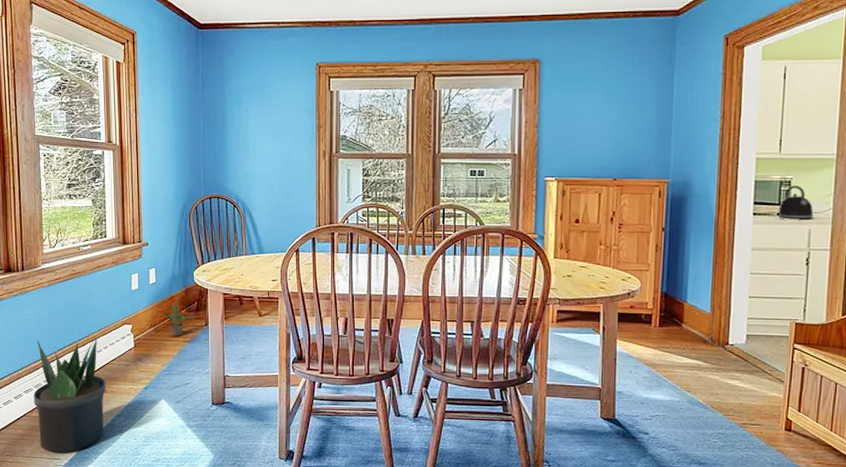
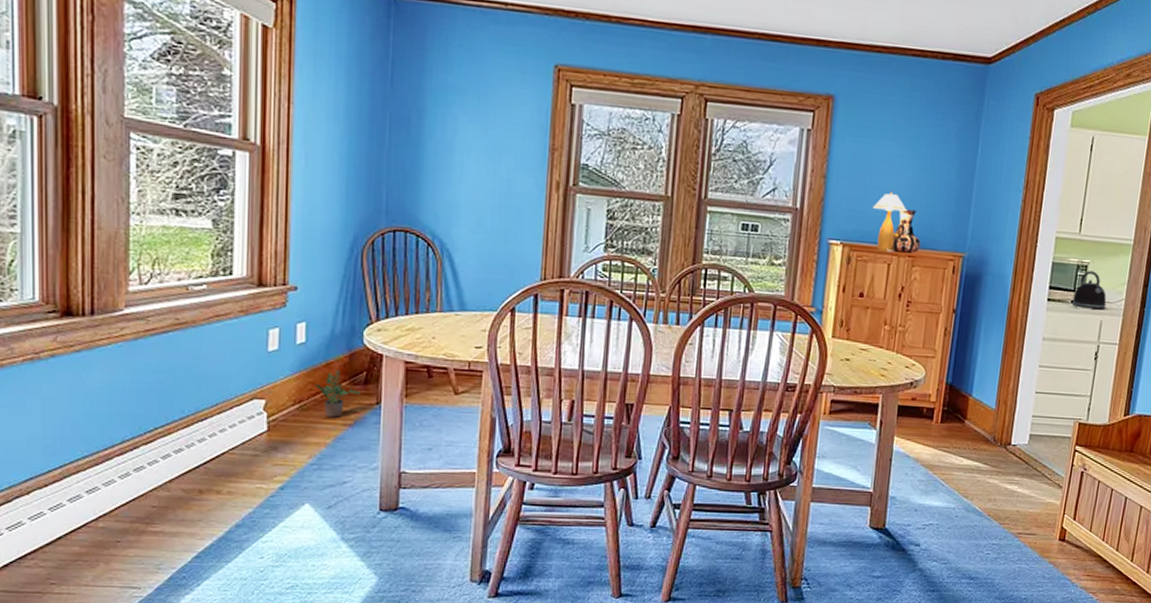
planter: present [33,338,106,453] -> none [101,416,220,579]
table lamp: none [580,132,612,184] -> present [872,191,907,253]
decorative vase: none [601,147,628,184] -> present [891,209,921,254]

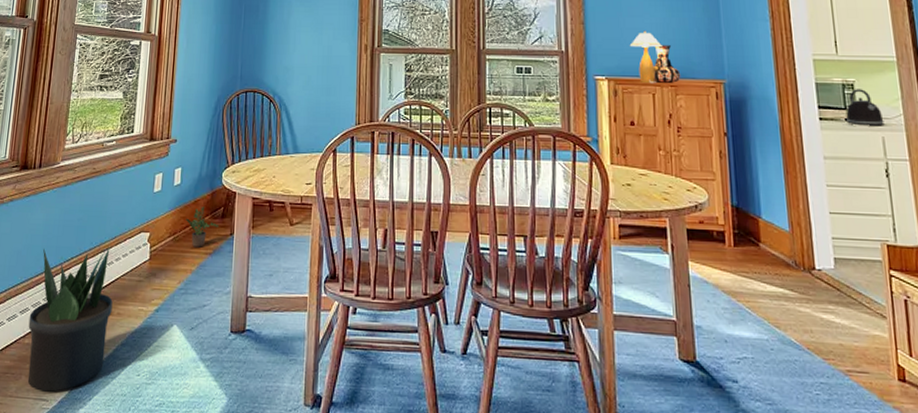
planter: none [101,416,220,579] -> present [27,247,113,392]

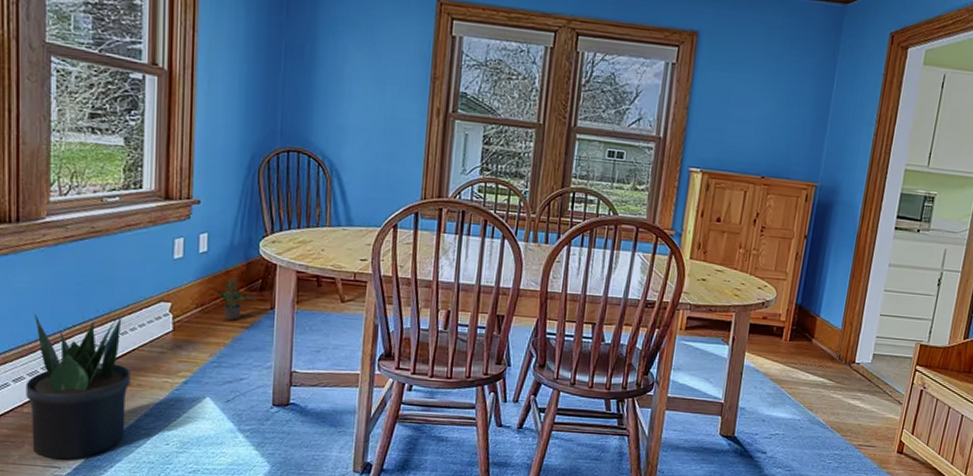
table lamp: present [629,30,662,84] -> none [731,123,764,181]
decorative vase: present [653,45,681,84] -> none [748,140,777,183]
kettle: present [846,89,885,126] -> none [918,202,951,239]

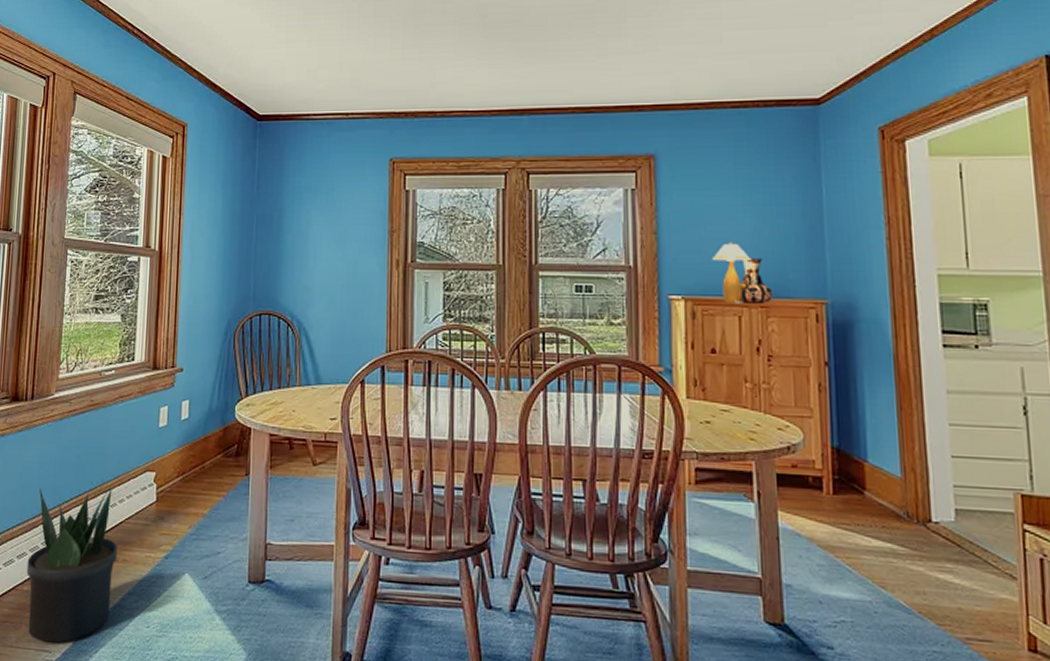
potted plant: present [215,277,256,321] -> none [194,443,232,489]
table lamp: none [731,123,764,181] -> present [711,241,751,305]
decorative vase: none [748,140,777,183] -> present [739,258,774,305]

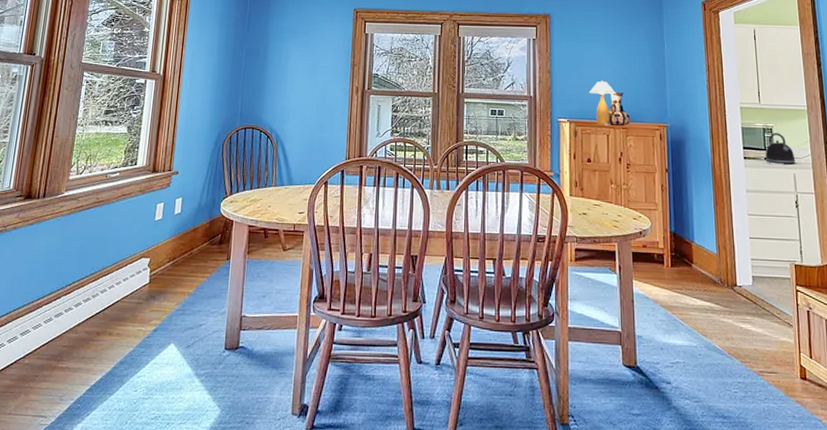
planter: present [26,487,118,643] -> none [26,272,113,409]
kettle: none [976,310,1024,355] -> present [765,133,796,165]

